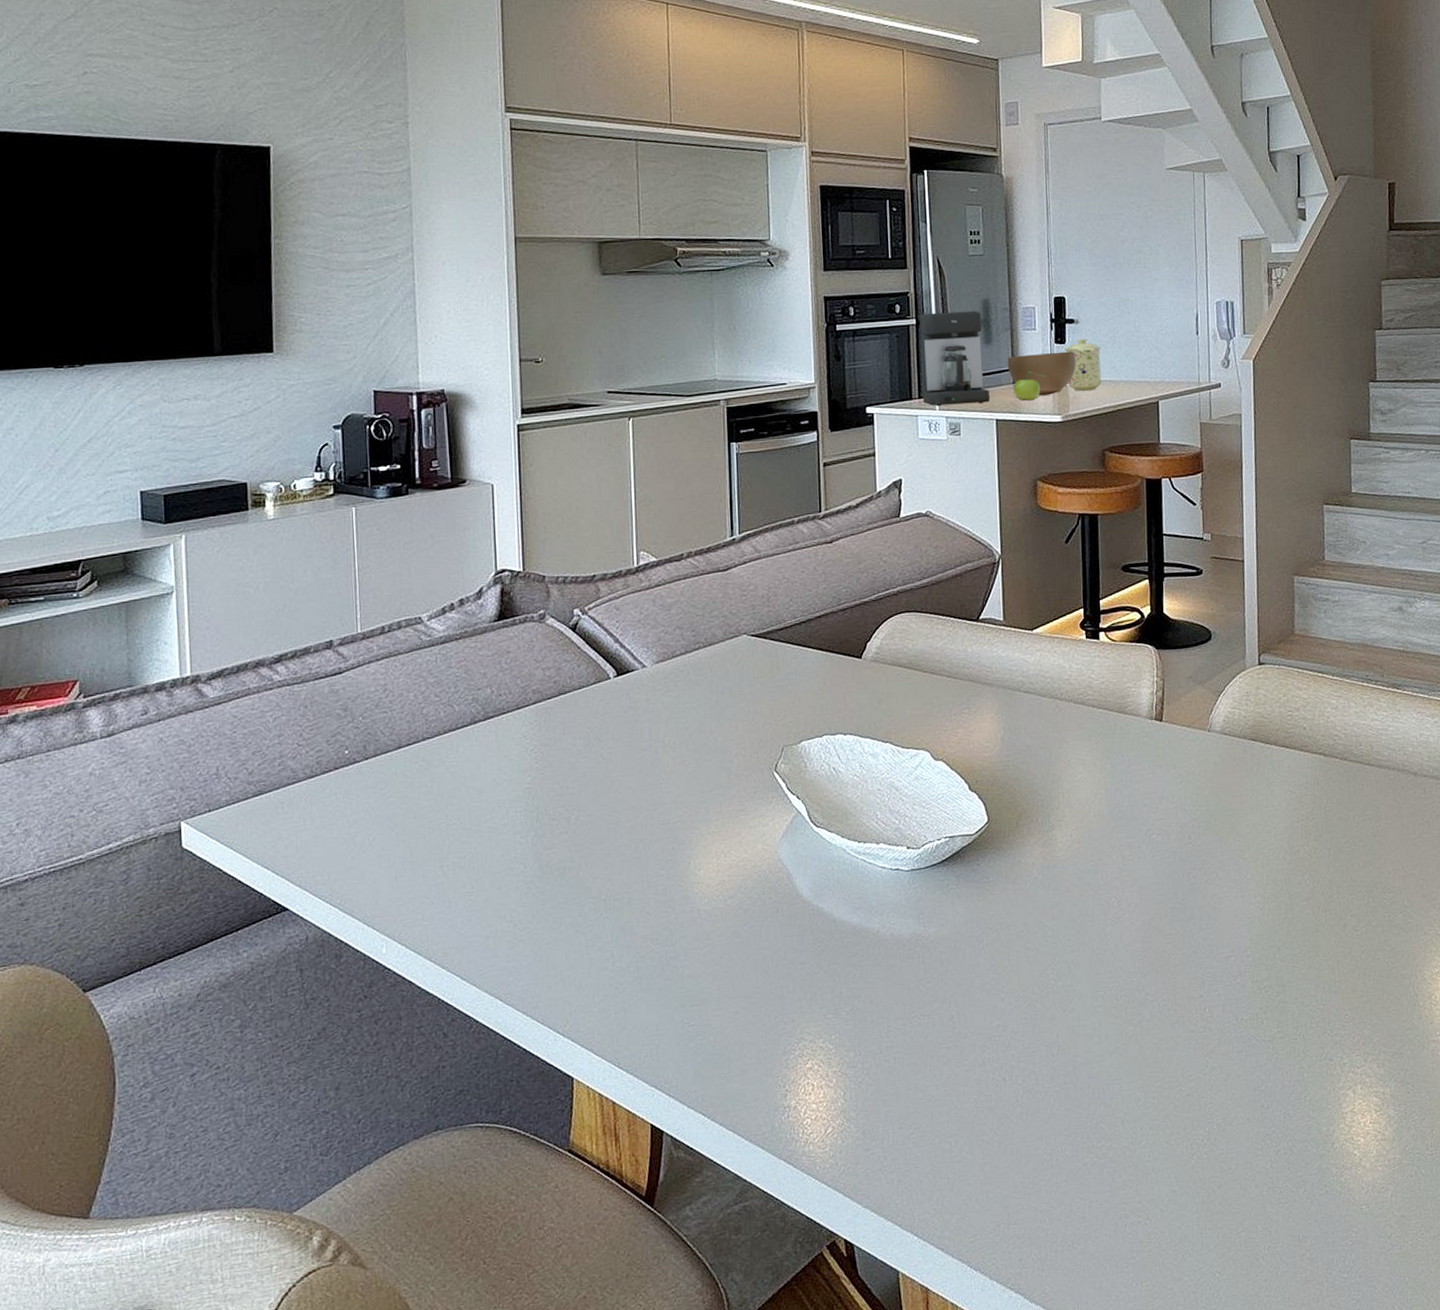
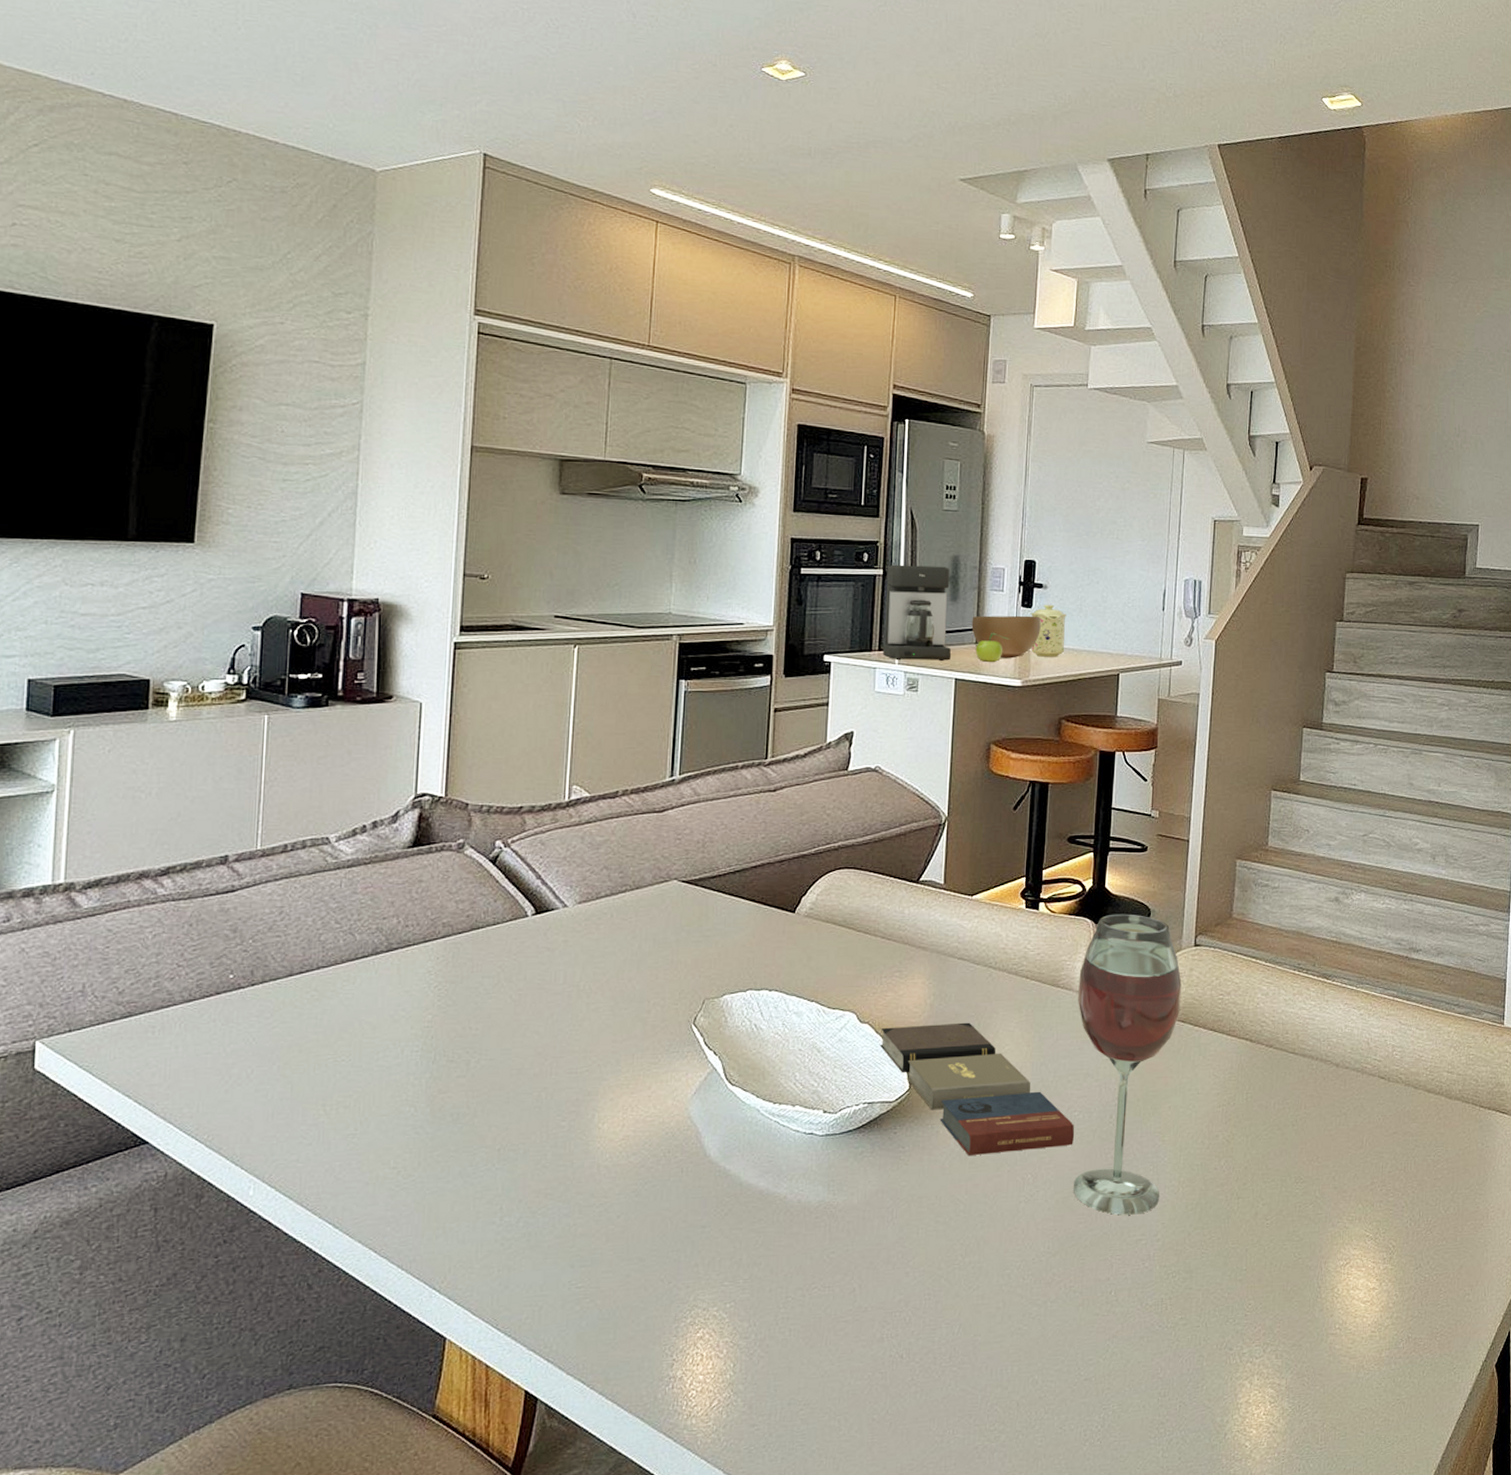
book set: none [955,753,1154,882] -> present [880,1022,1074,1155]
wineglass: none [1145,637,1250,934] -> present [1074,914,1182,1215]

